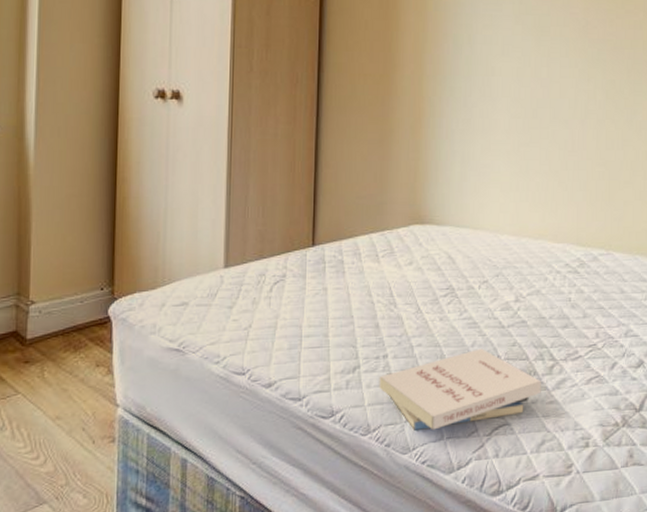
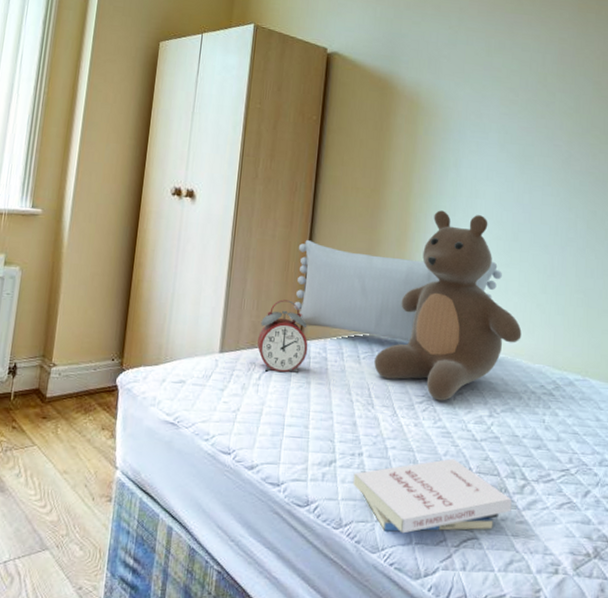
alarm clock: none [266,203,322,284] -> present [257,299,308,374]
pillow: none [299,136,522,235] -> present [289,240,502,342]
teddy bear: none [394,92,545,292] -> present [374,210,522,401]

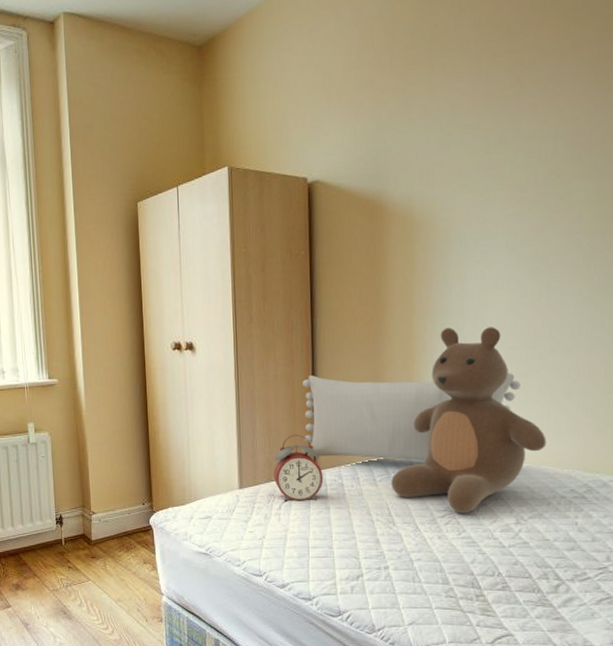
books: present [352,458,512,534] -> none [381,565,546,634]

